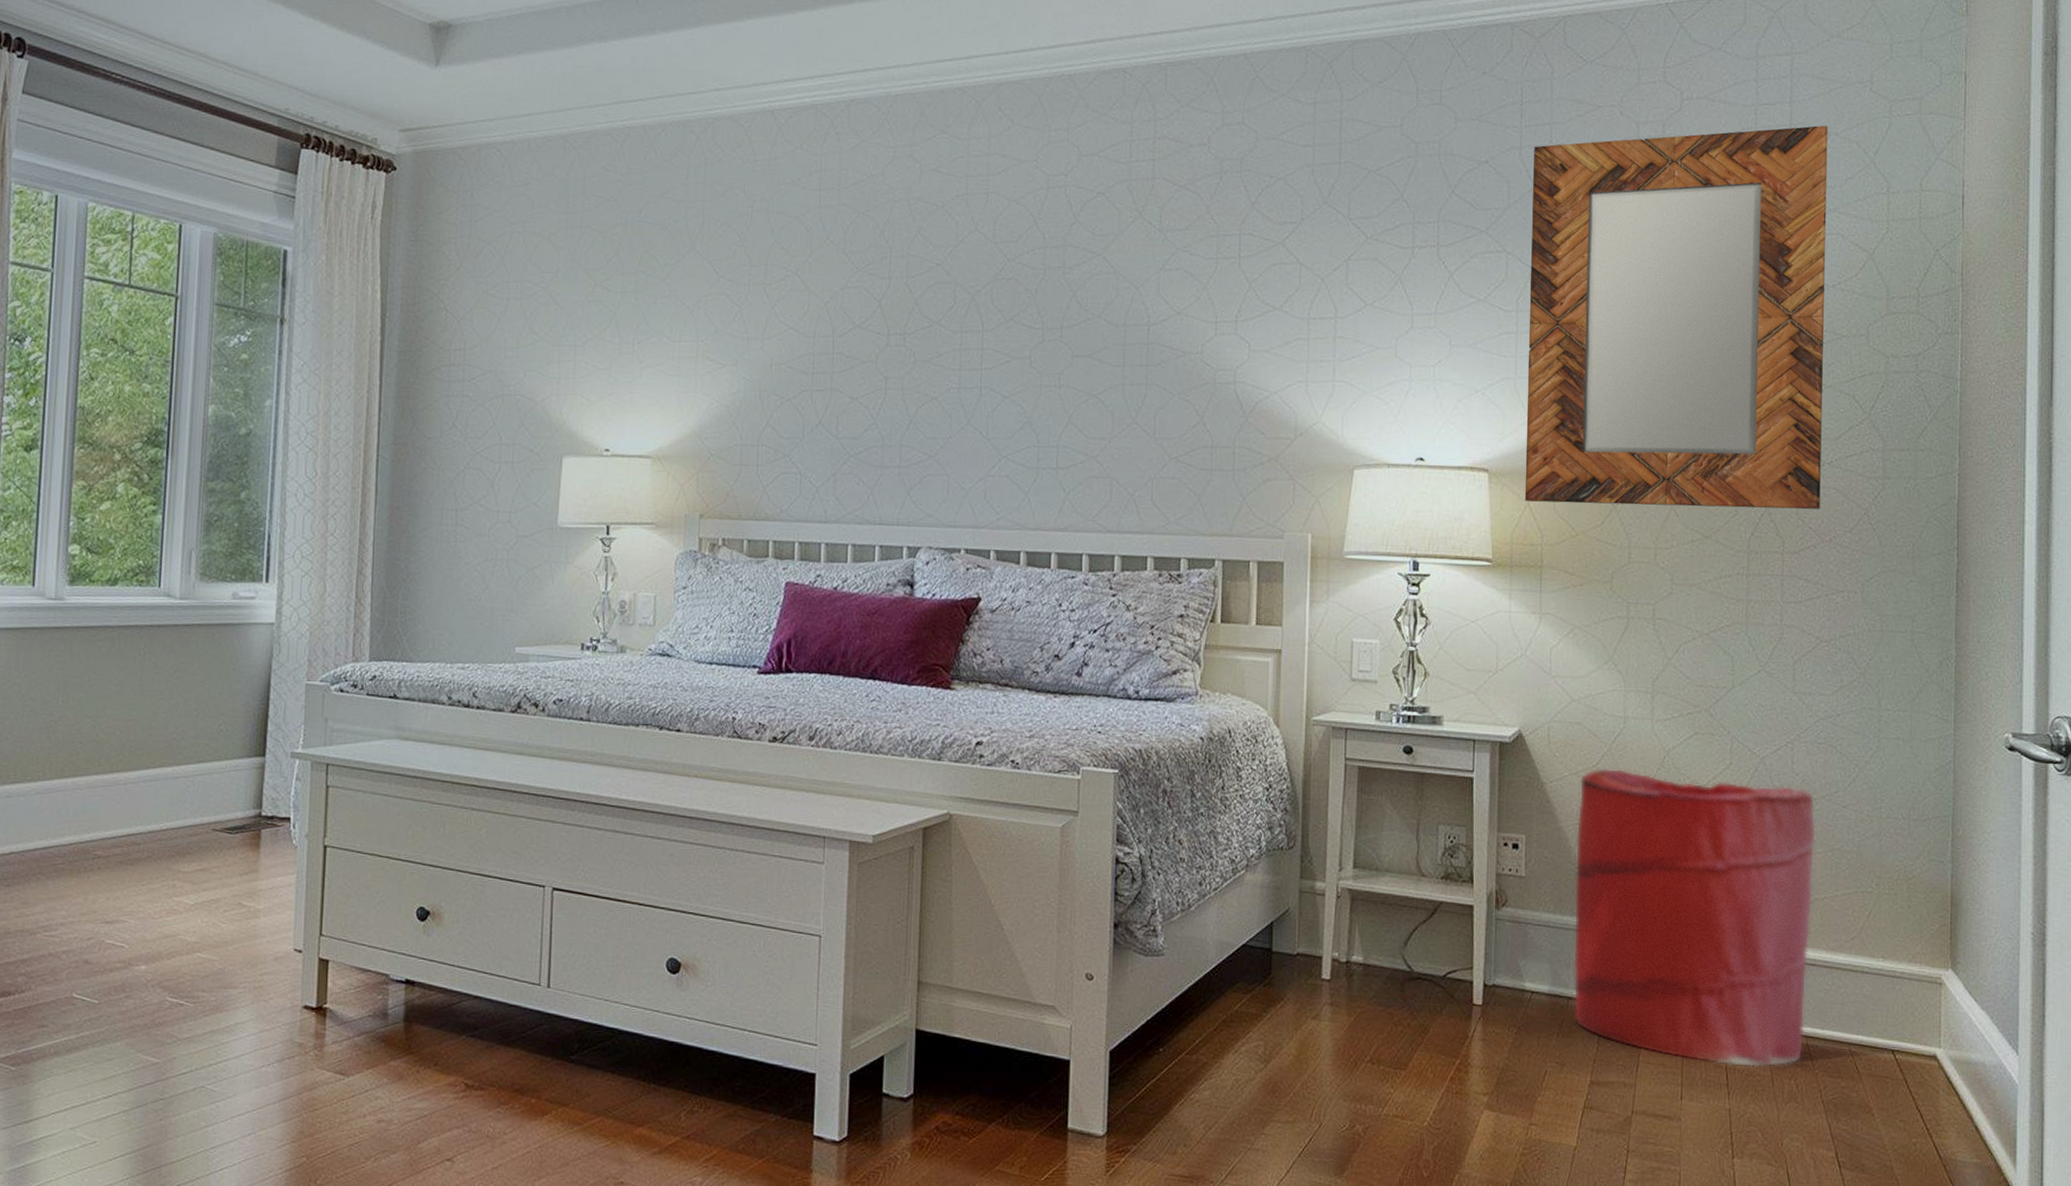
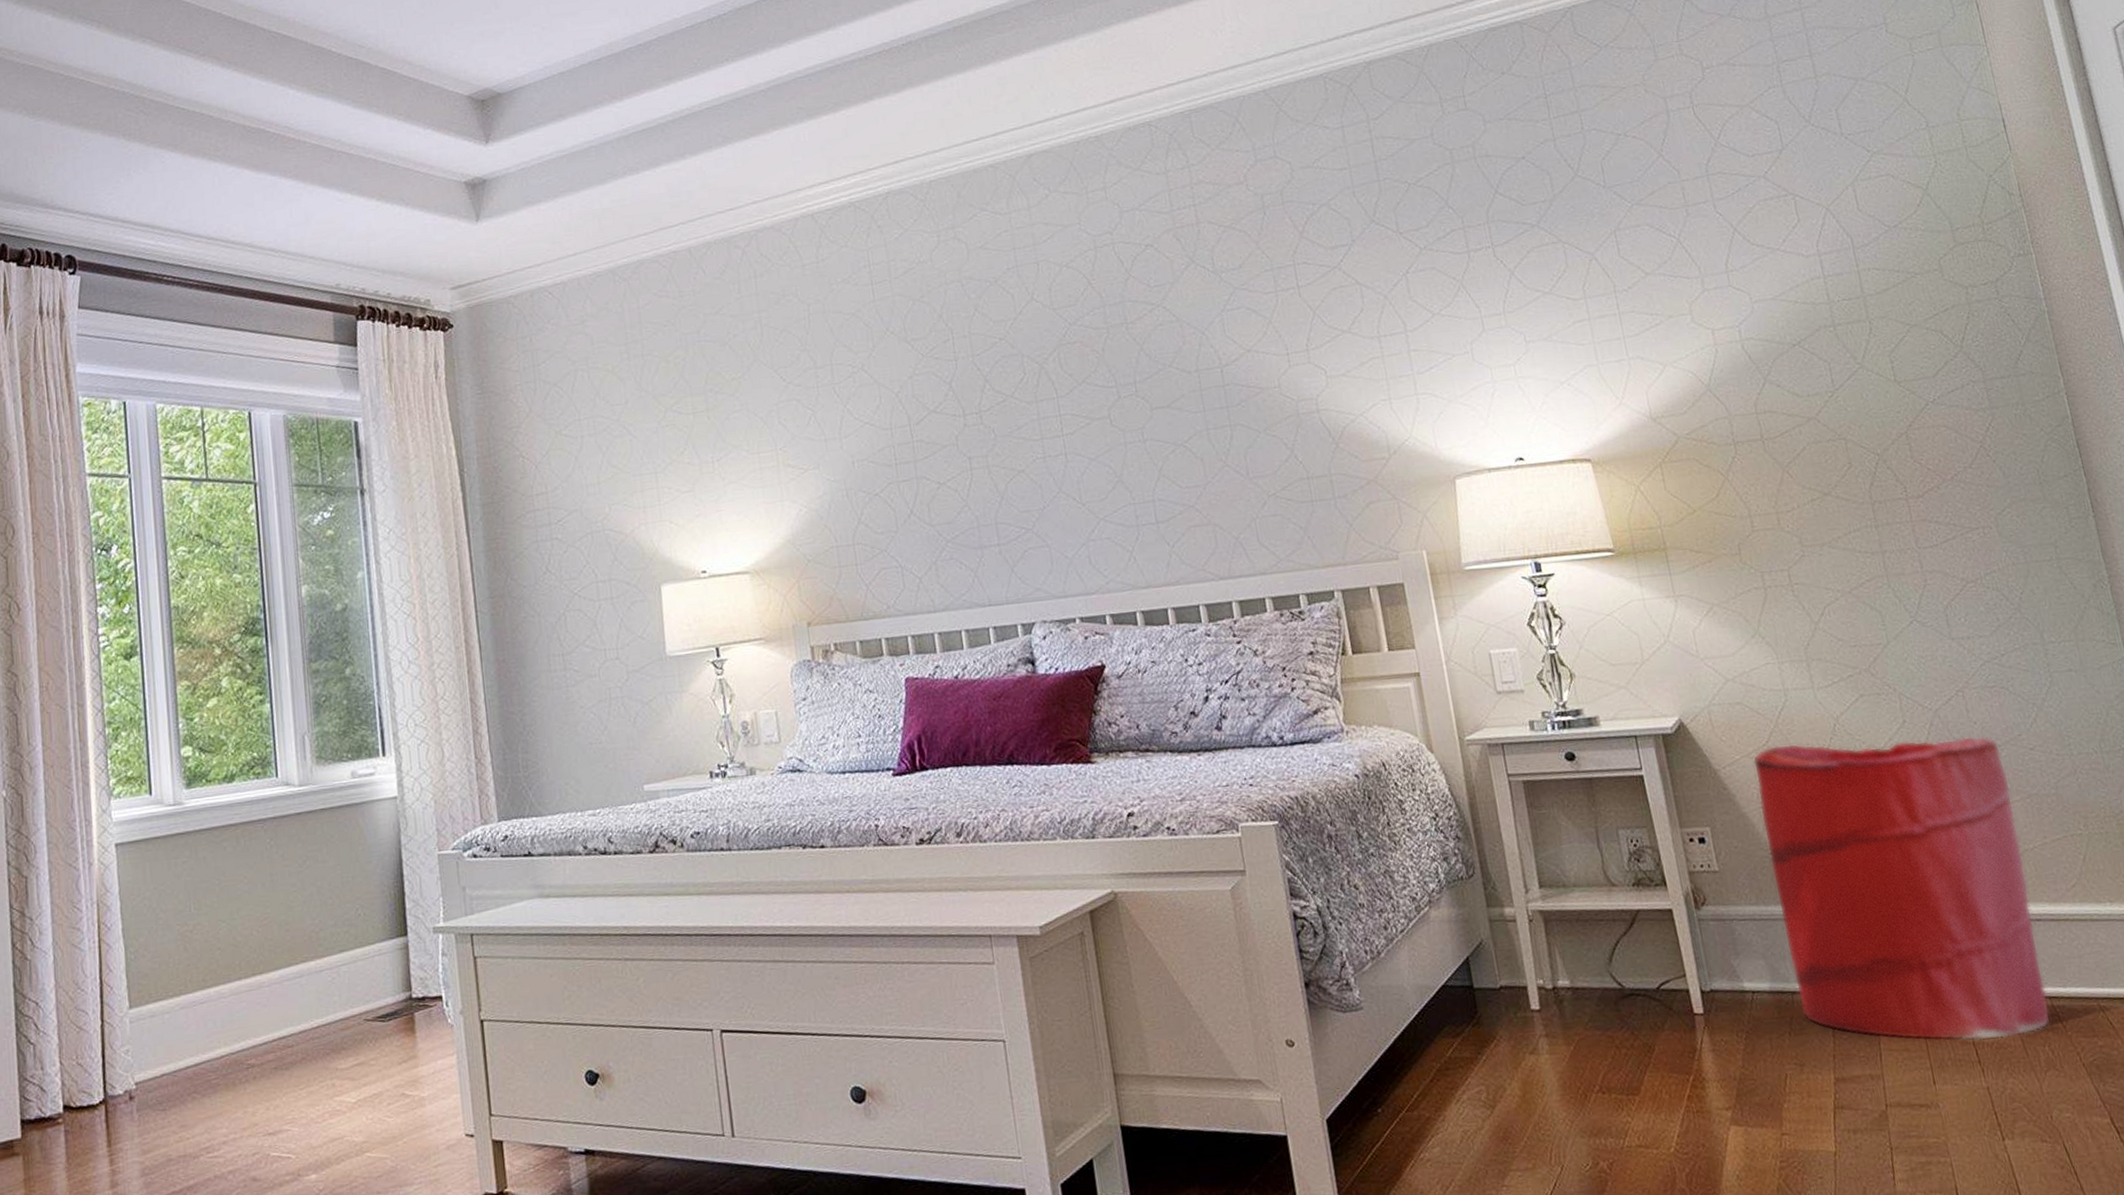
home mirror: present [1524,125,1828,510] -> none [1567,72,1934,486]

